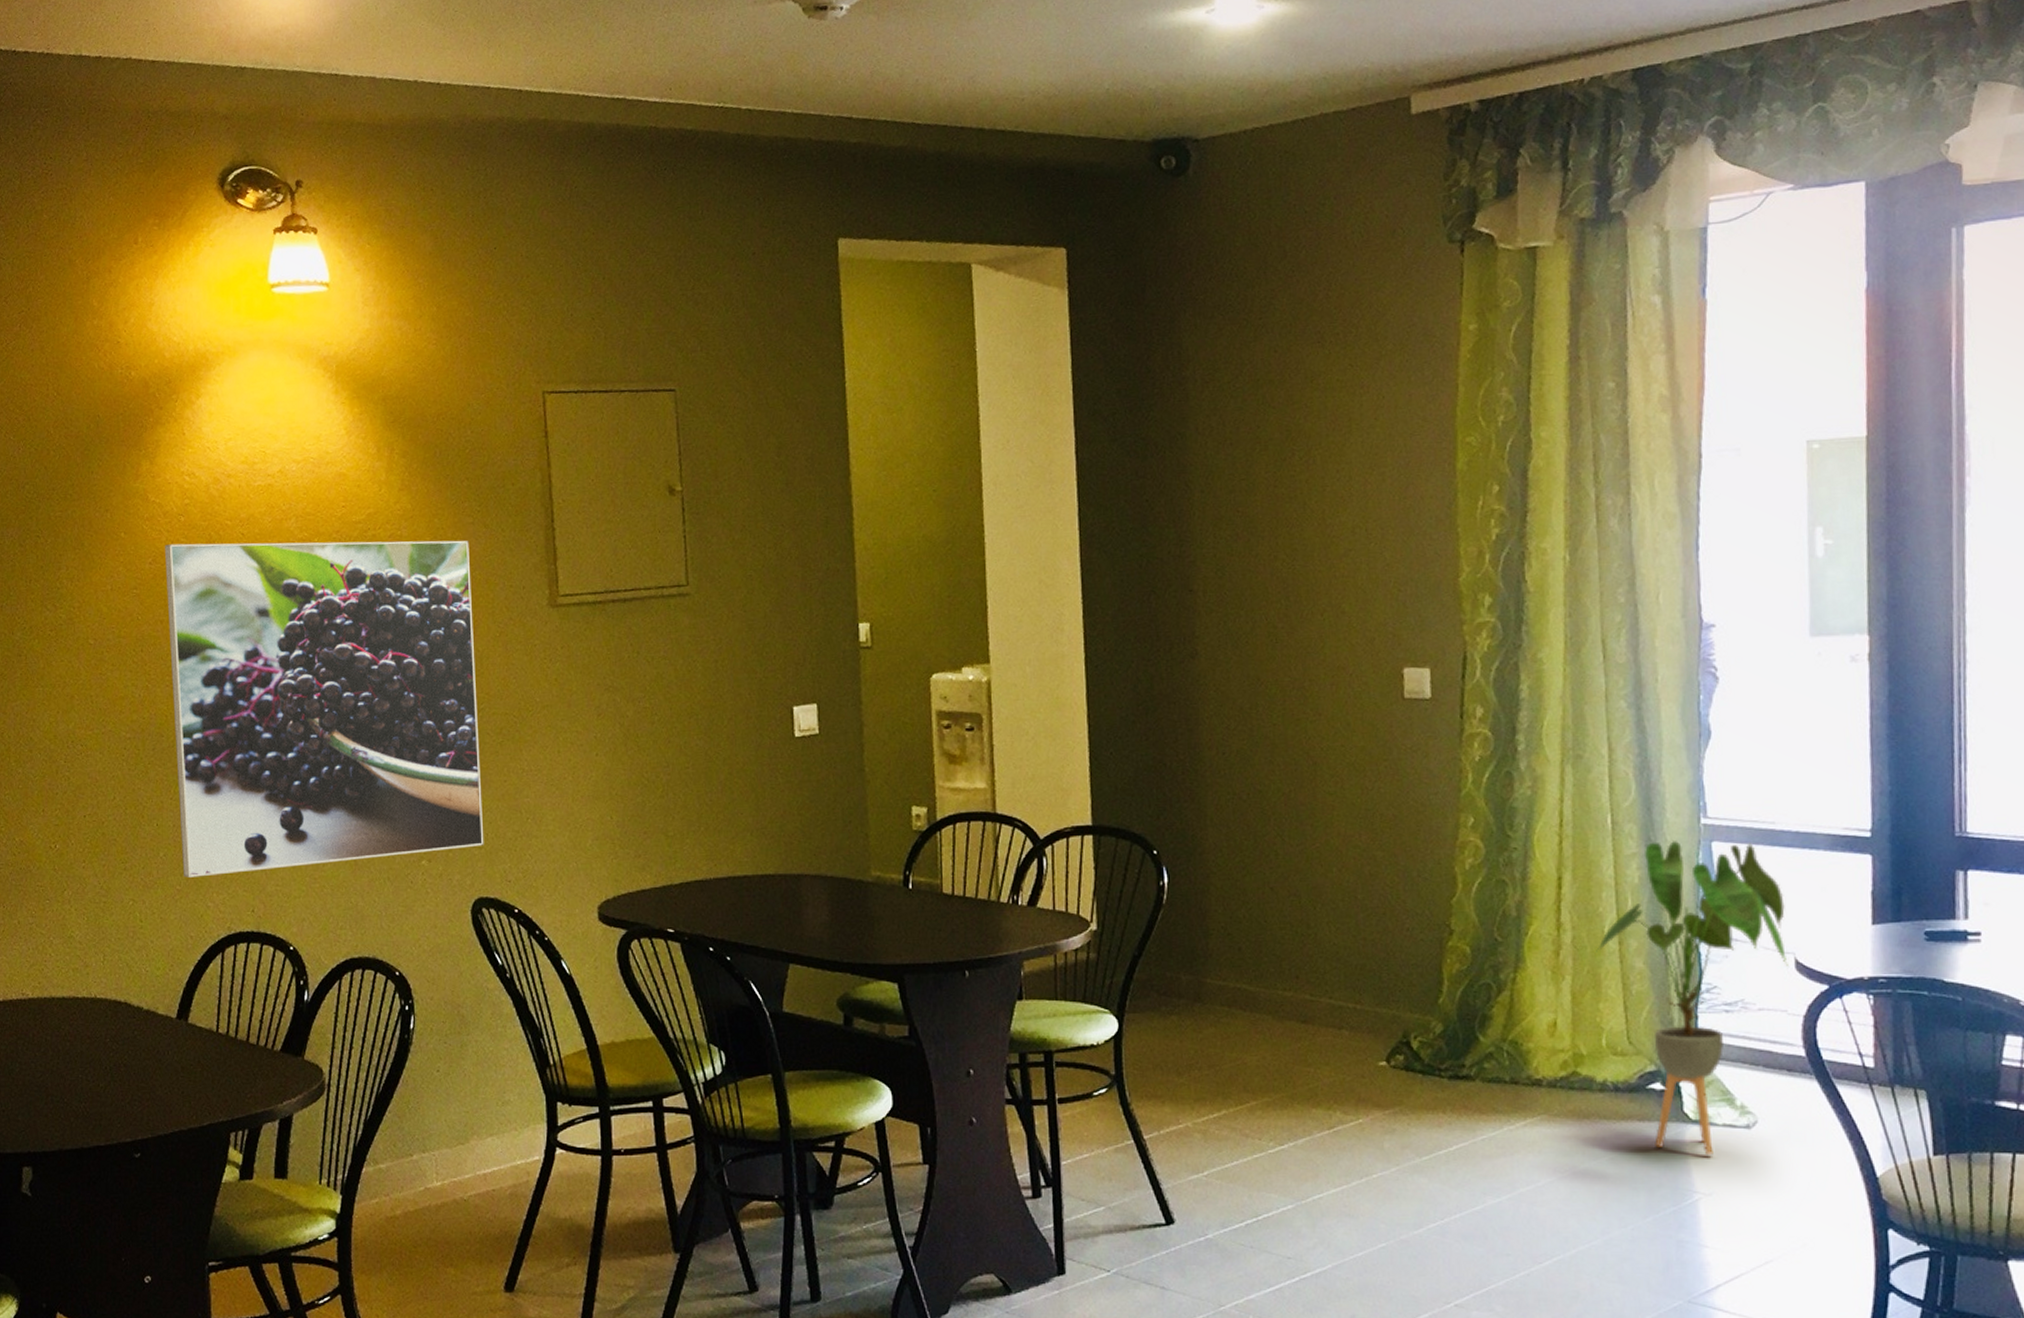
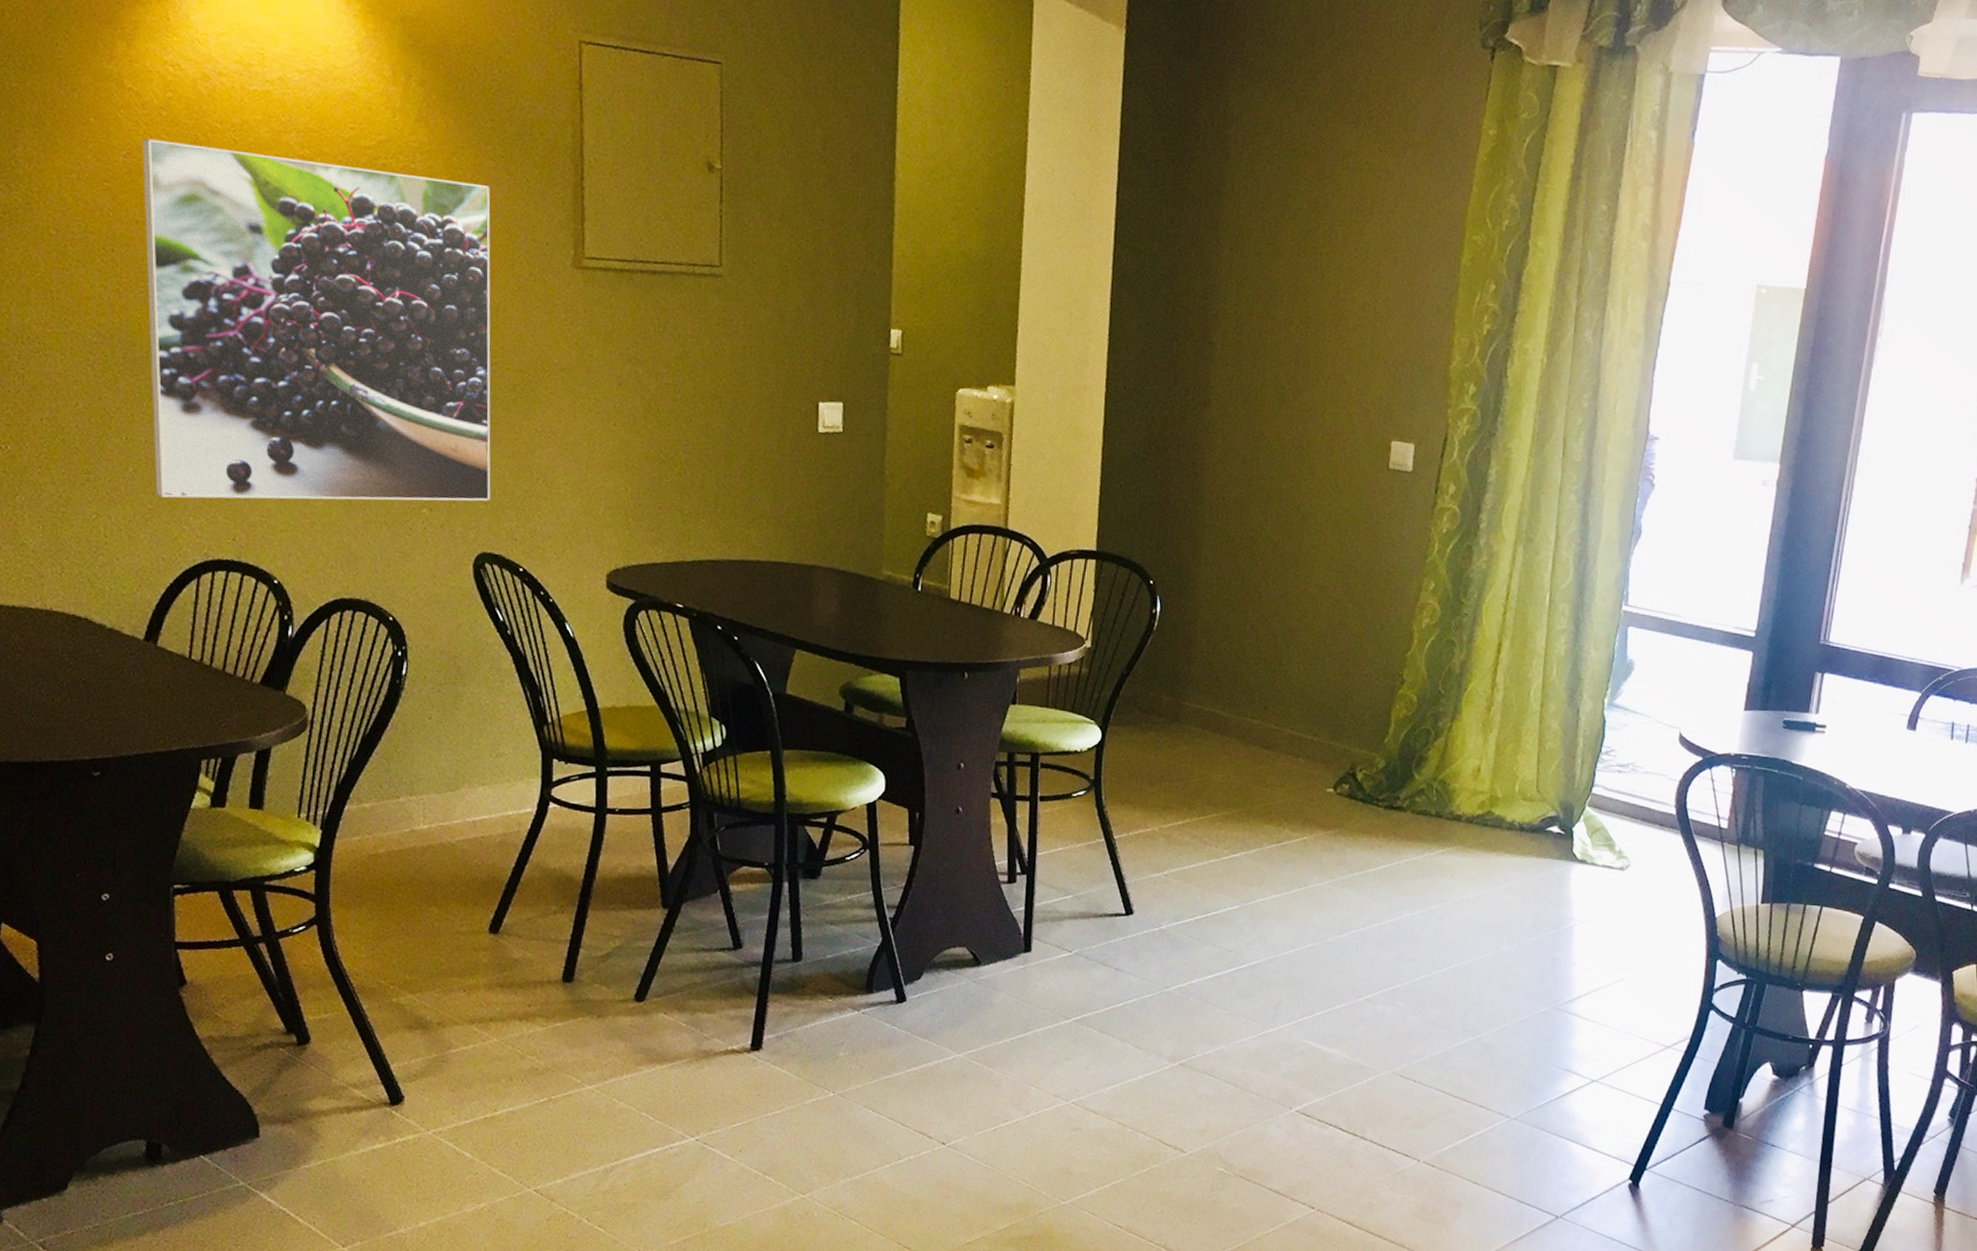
house plant: present [1594,841,1788,1155] -> none [1520,621,1679,889]

